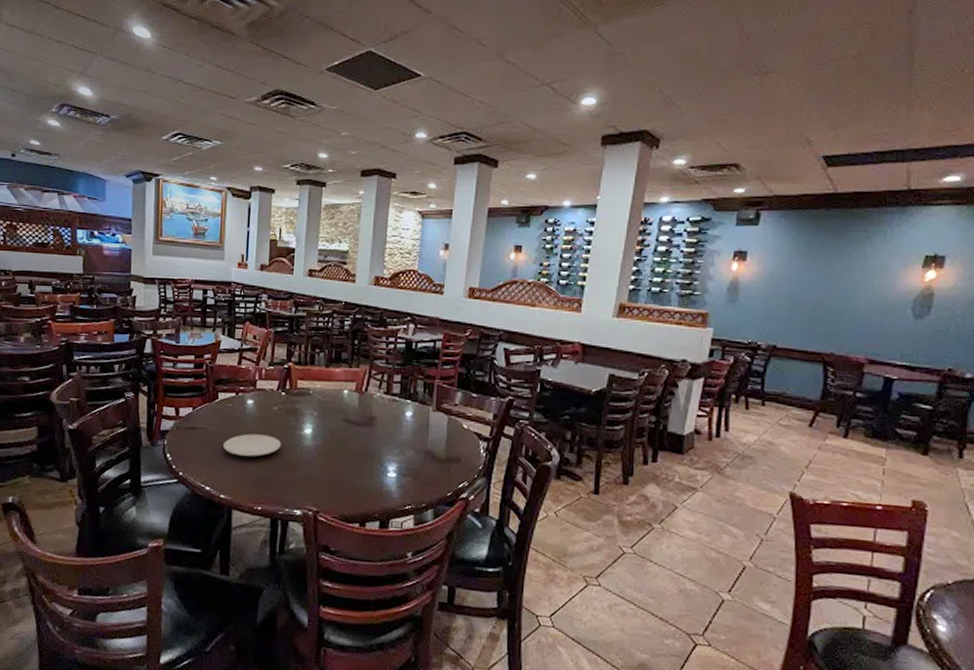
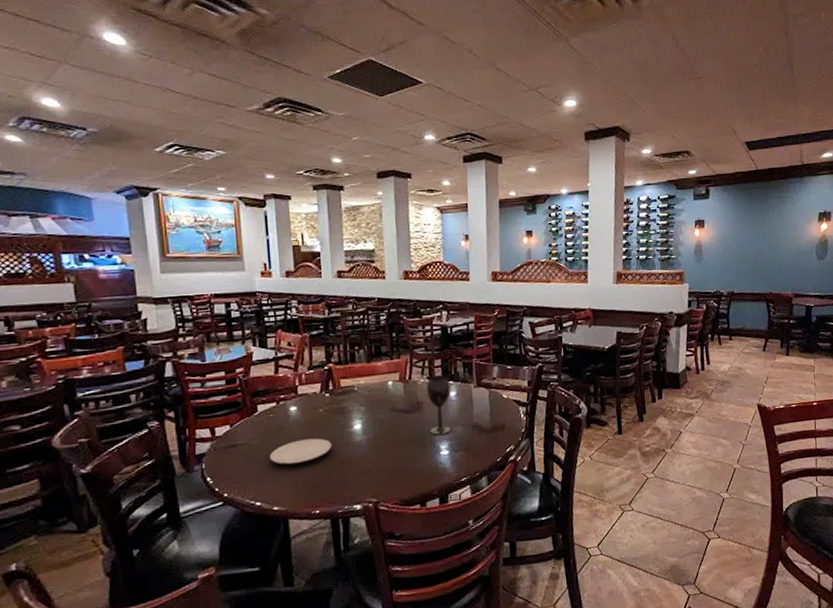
wine glass: none [379,391,407,456] -> present [426,375,451,435]

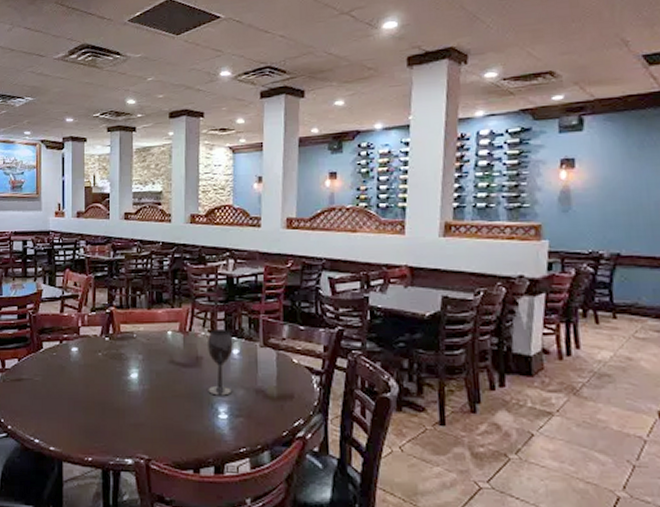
plate: present [270,438,332,465] -> none [51,382,108,406]

